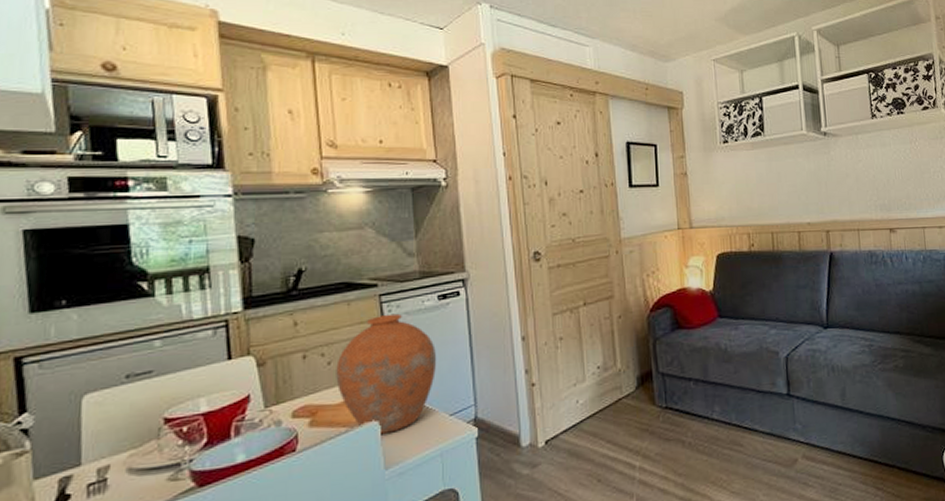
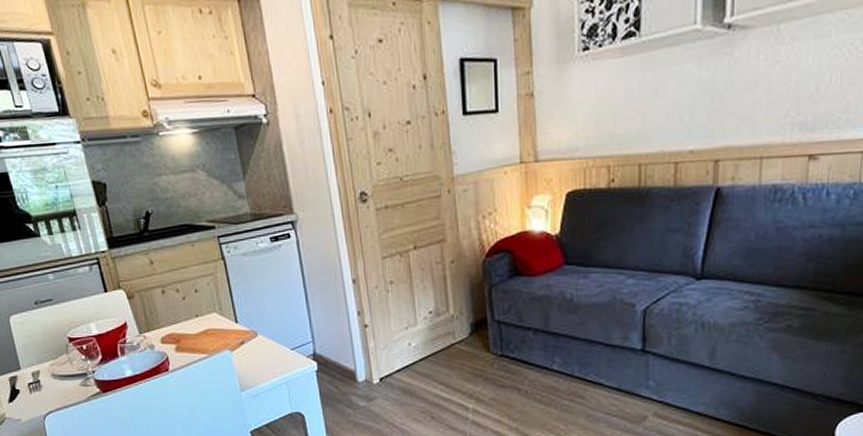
vase: present [336,313,437,434] -> none [190,254,275,361]

